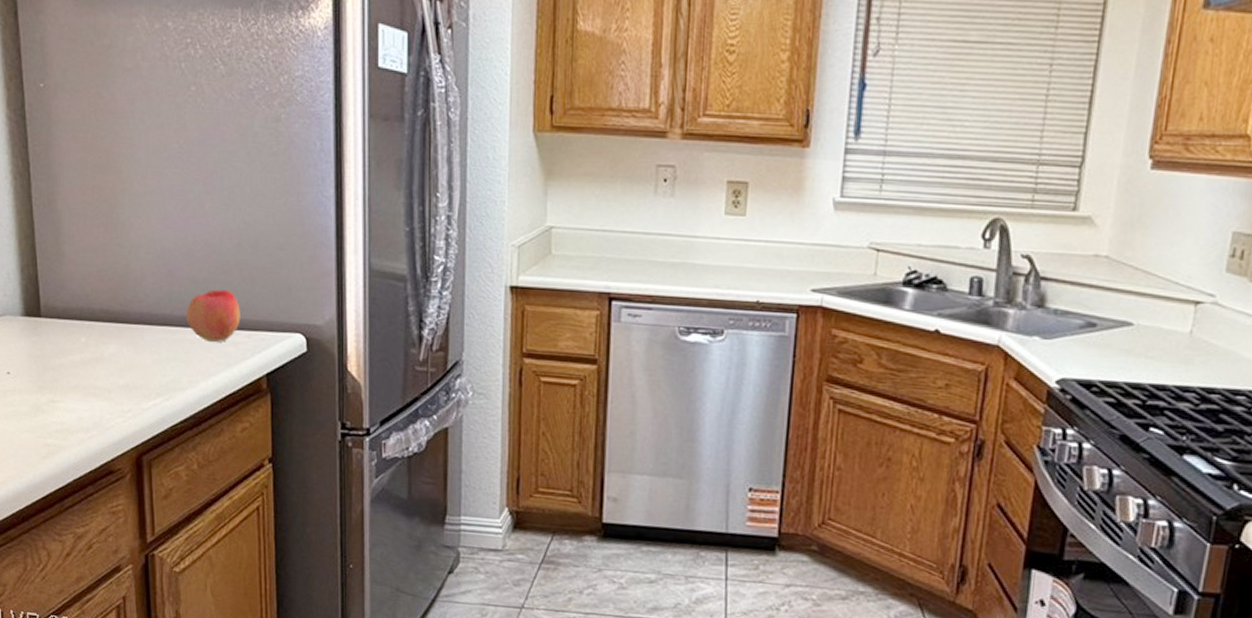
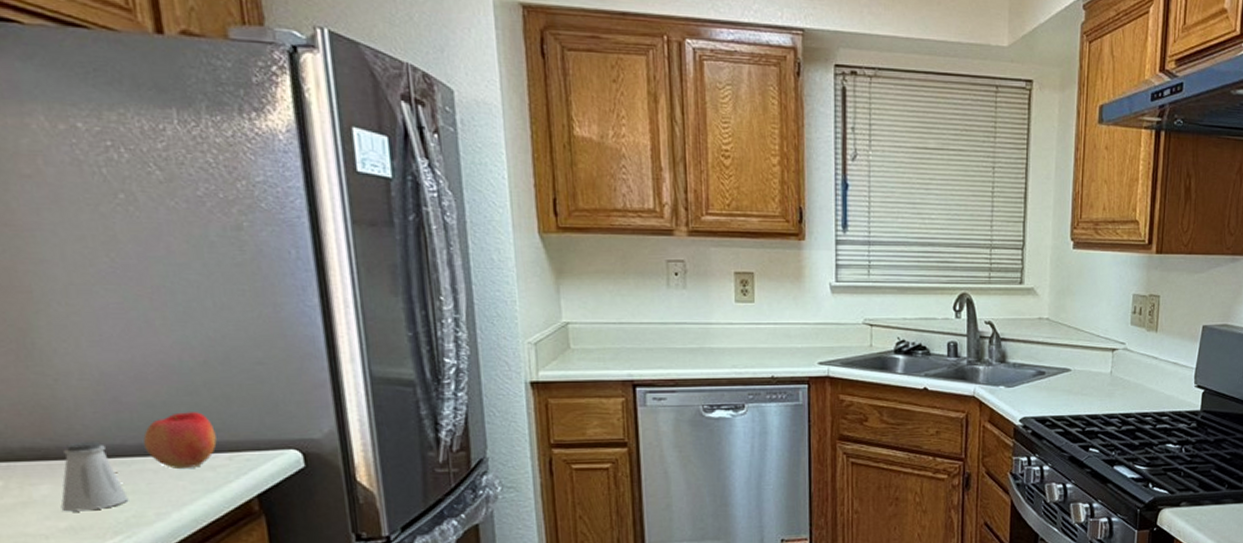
saltshaker: none [122,308,170,372] -> present [60,441,129,512]

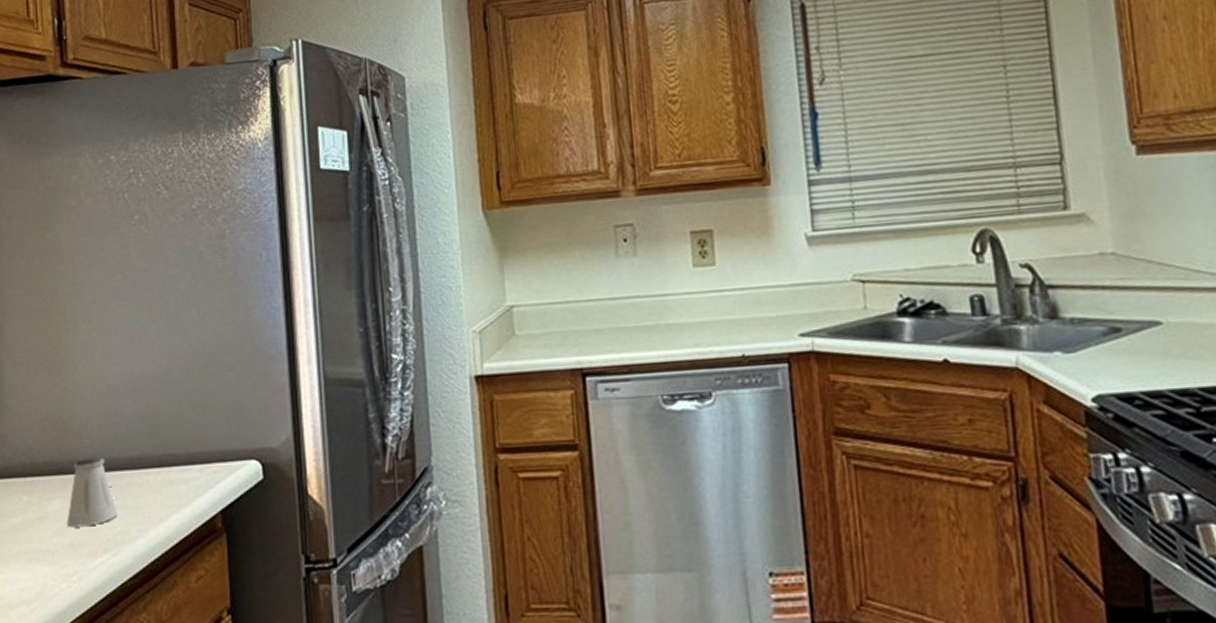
apple: present [143,412,217,469] -> none [134,422,191,482]

